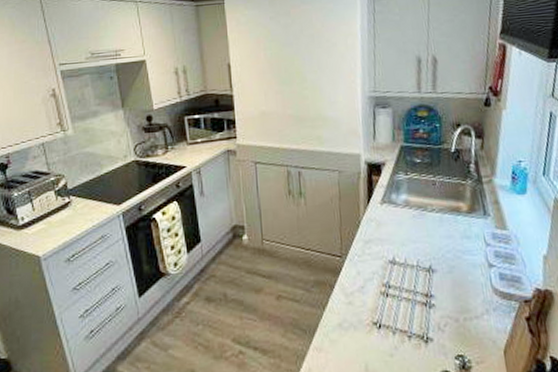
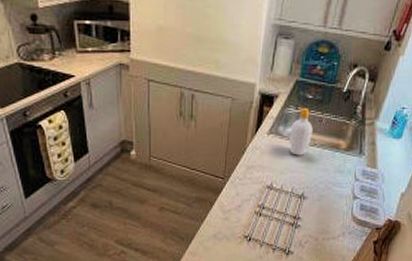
soap bottle: none [403,172,428,224] -> present [289,107,313,156]

